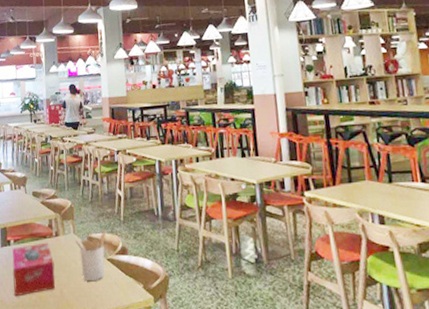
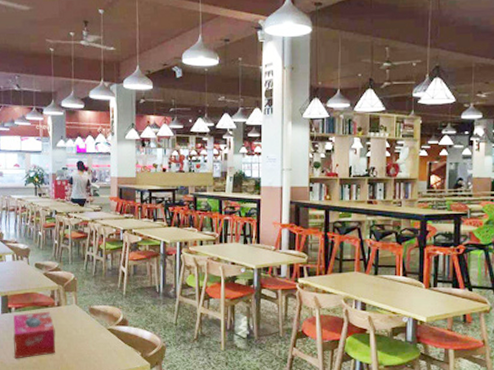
utensil holder: present [75,230,107,282] -> none [77,303,108,348]

